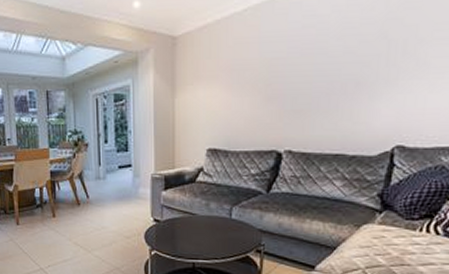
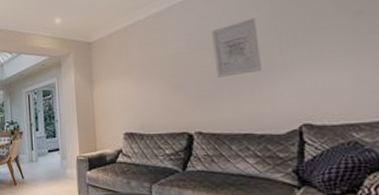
wall art: none [315,21,367,89] -> present [212,18,262,78]

